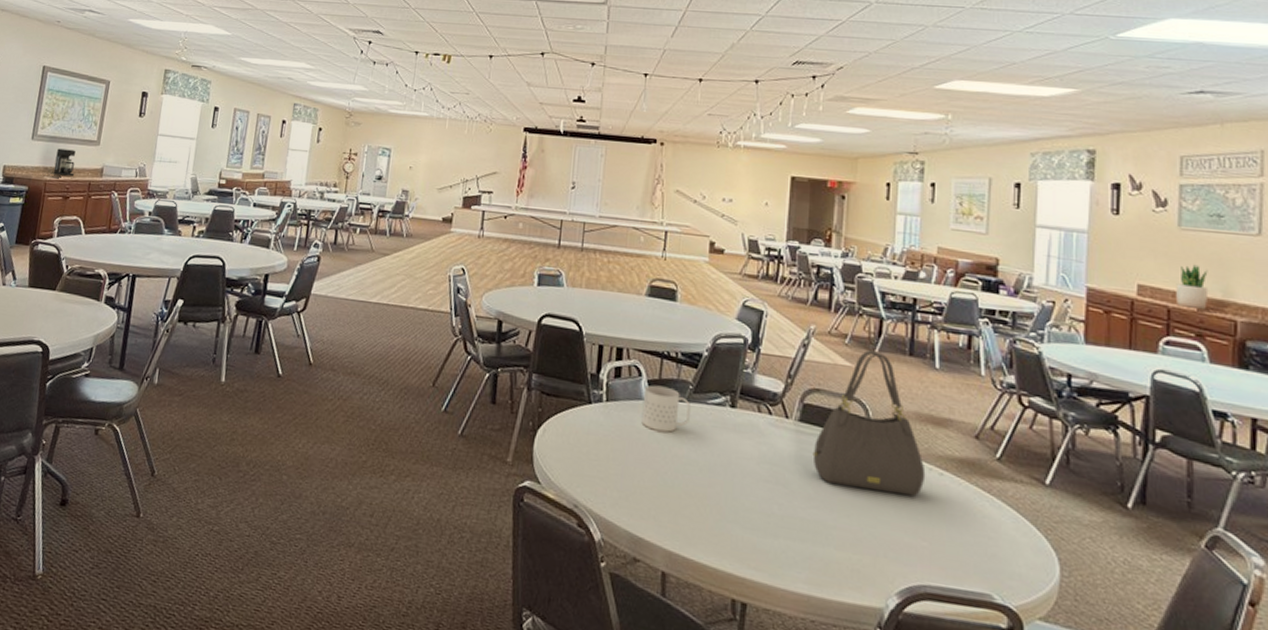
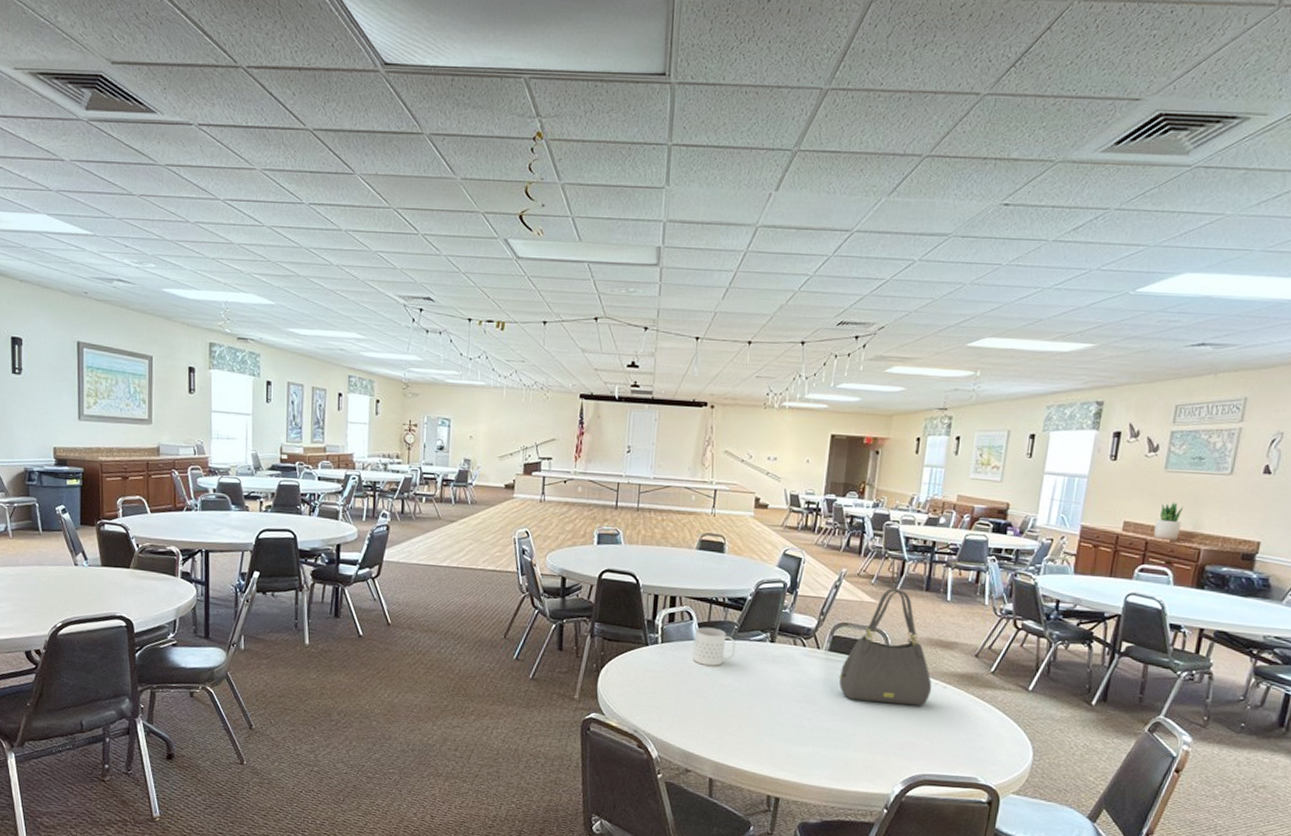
coffee maker: present [53,148,76,177] -> none [107,428,130,456]

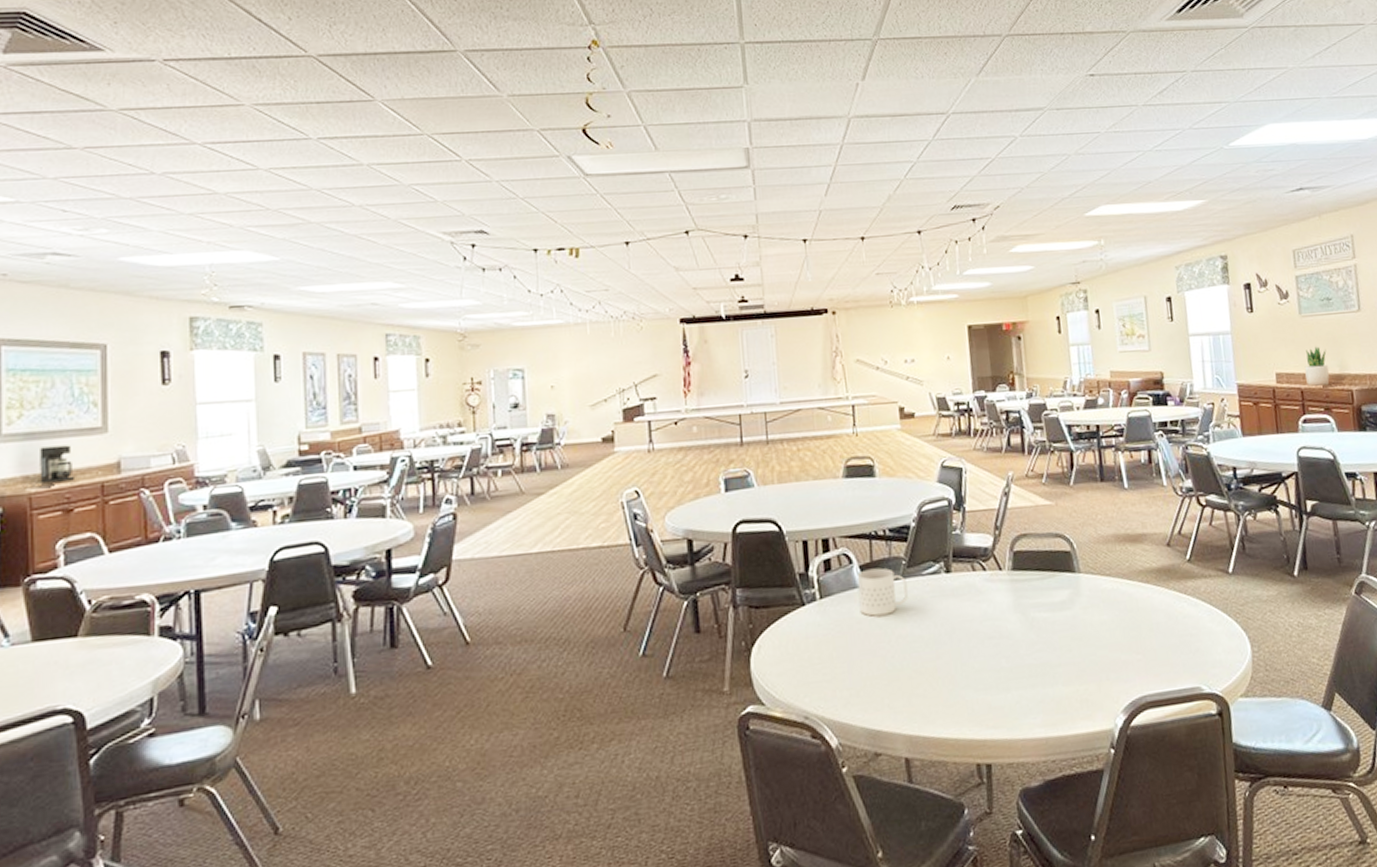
coffee maker: none [107,428,130,456] -> present [39,445,76,484]
handbag: present [839,588,932,706] -> none [1029,484,1131,623]

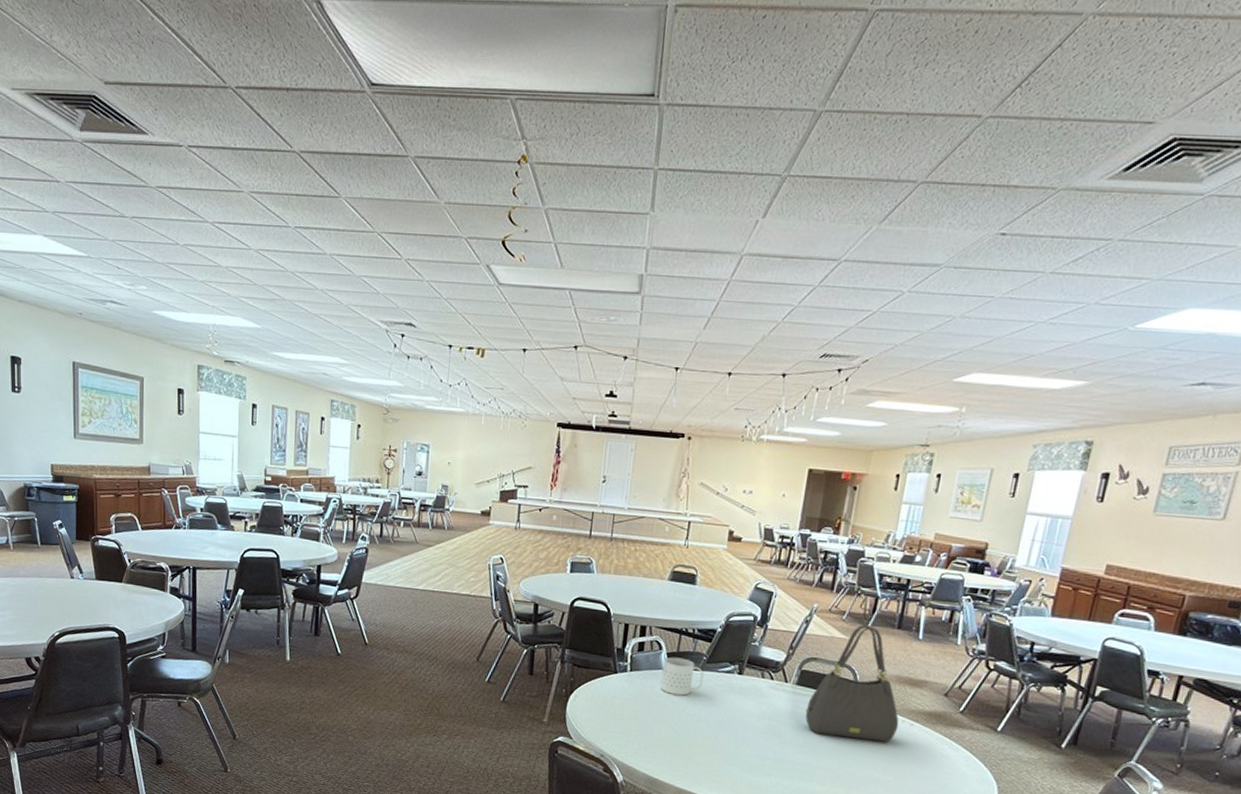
coffee maker: present [39,445,76,484] -> none [101,447,123,475]
handbag: none [1029,484,1131,623] -> present [805,625,899,743]
planter: present [1304,346,1330,387] -> none [1137,546,1171,585]

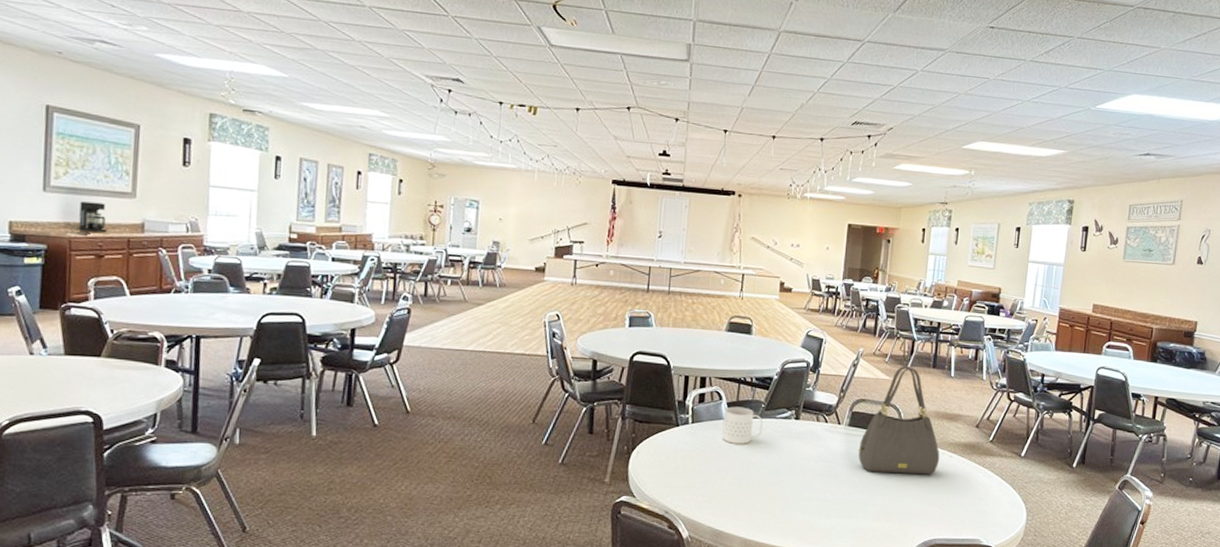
coffee maker: none [101,447,123,475] -> present [78,201,108,233]

